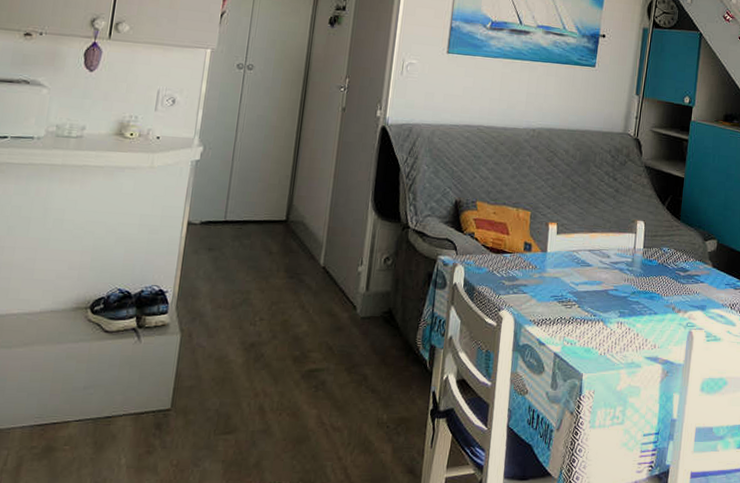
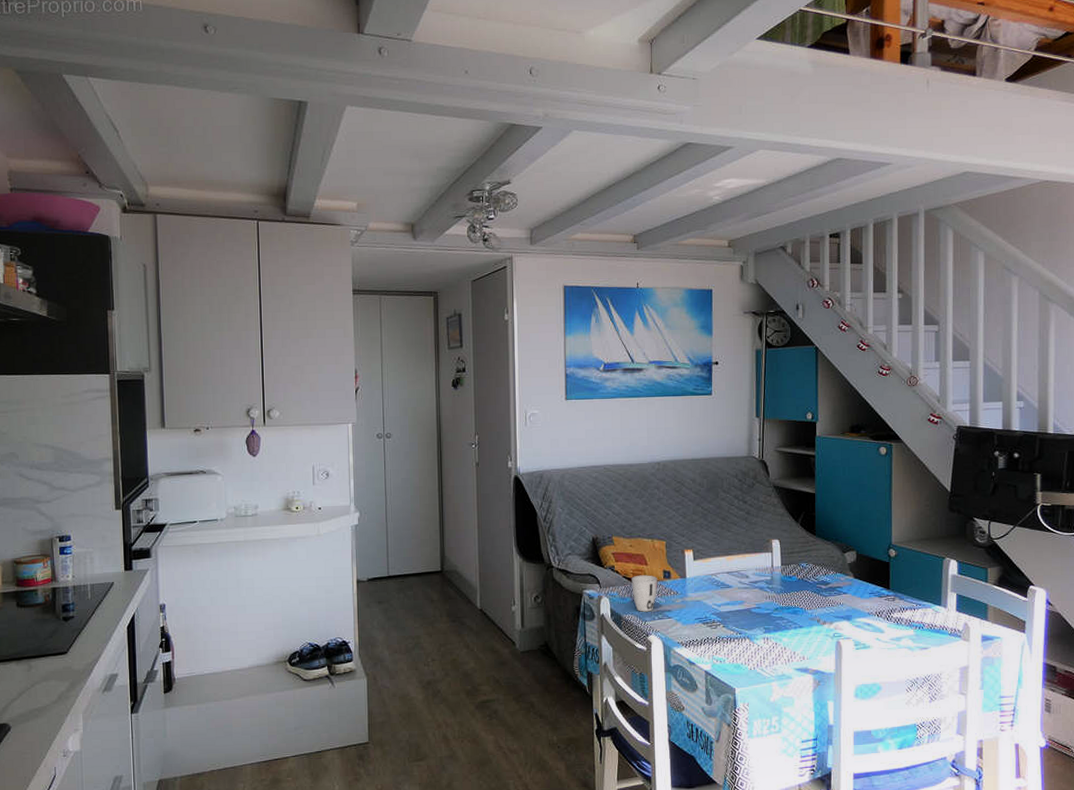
cup: none [489,244,518,285] -> present [631,575,658,612]

